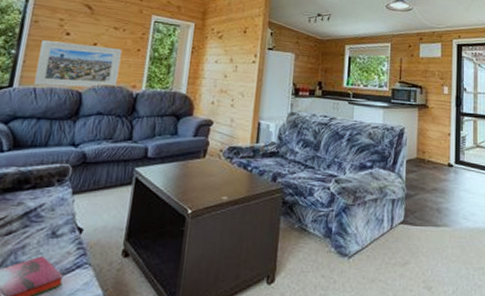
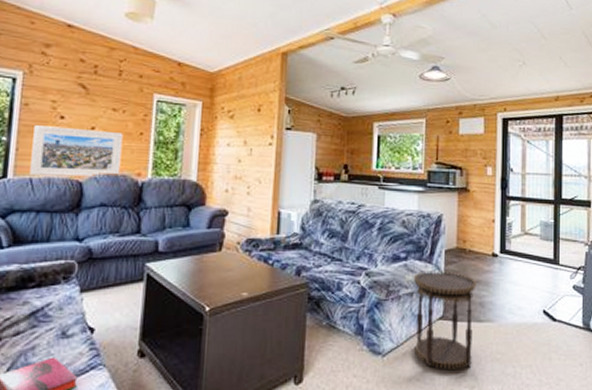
side table: none [377,178,434,271] -> present [413,271,477,369]

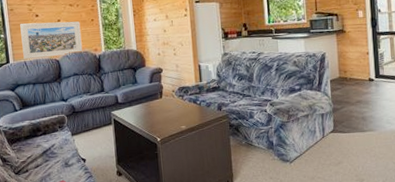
side table: present [413,271,477,369] -> none [307,96,360,169]

